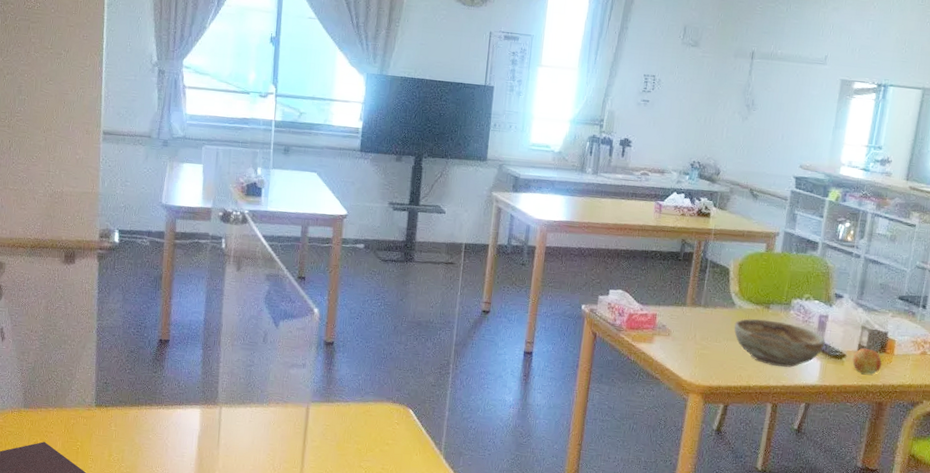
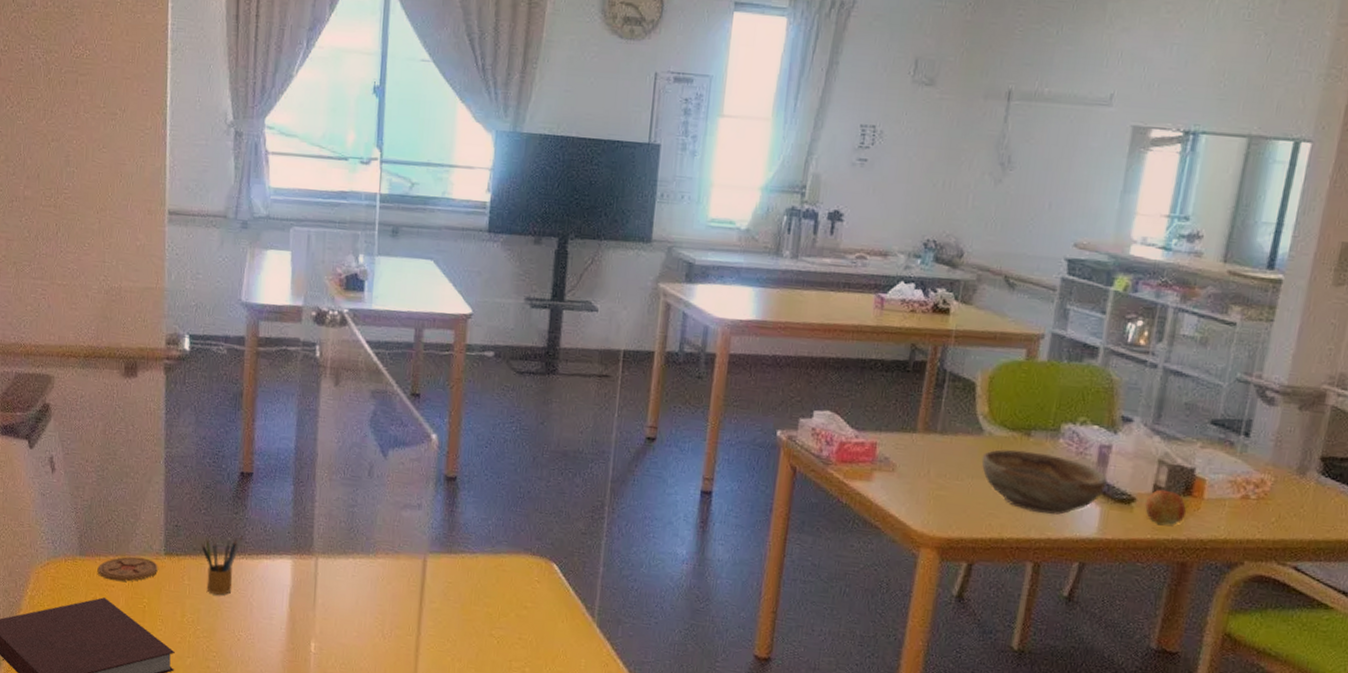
coaster: none [39,408,90,429] -> present [97,556,158,582]
pencil box: none [126,390,161,438] -> present [201,535,243,595]

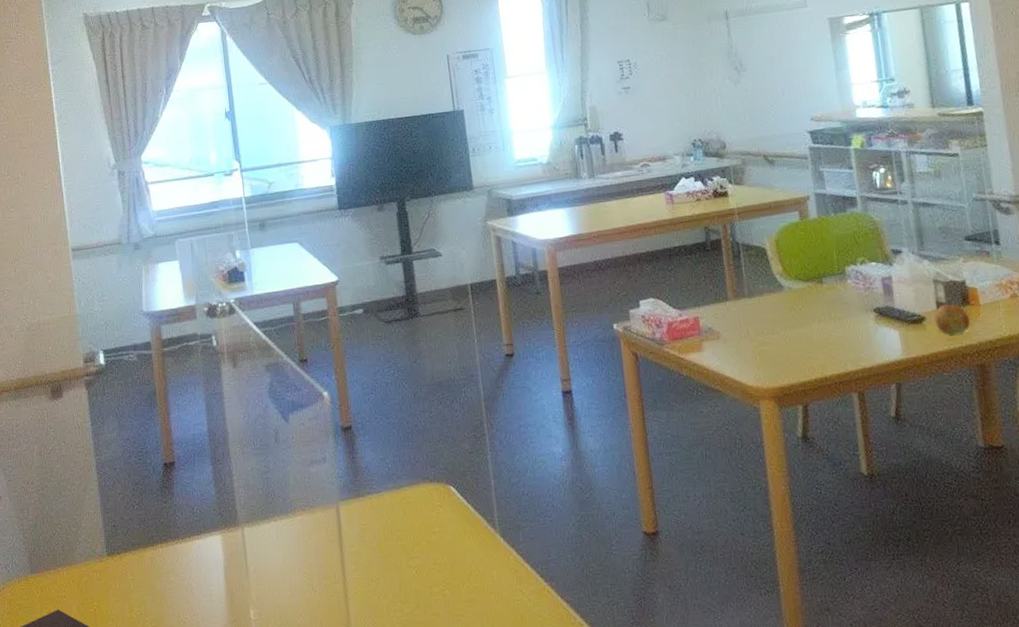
coaster: present [97,556,158,582] -> none [48,563,103,592]
pencil box: present [201,535,243,595] -> none [138,522,175,584]
bowl: present [981,449,1108,515] -> none [788,295,898,348]

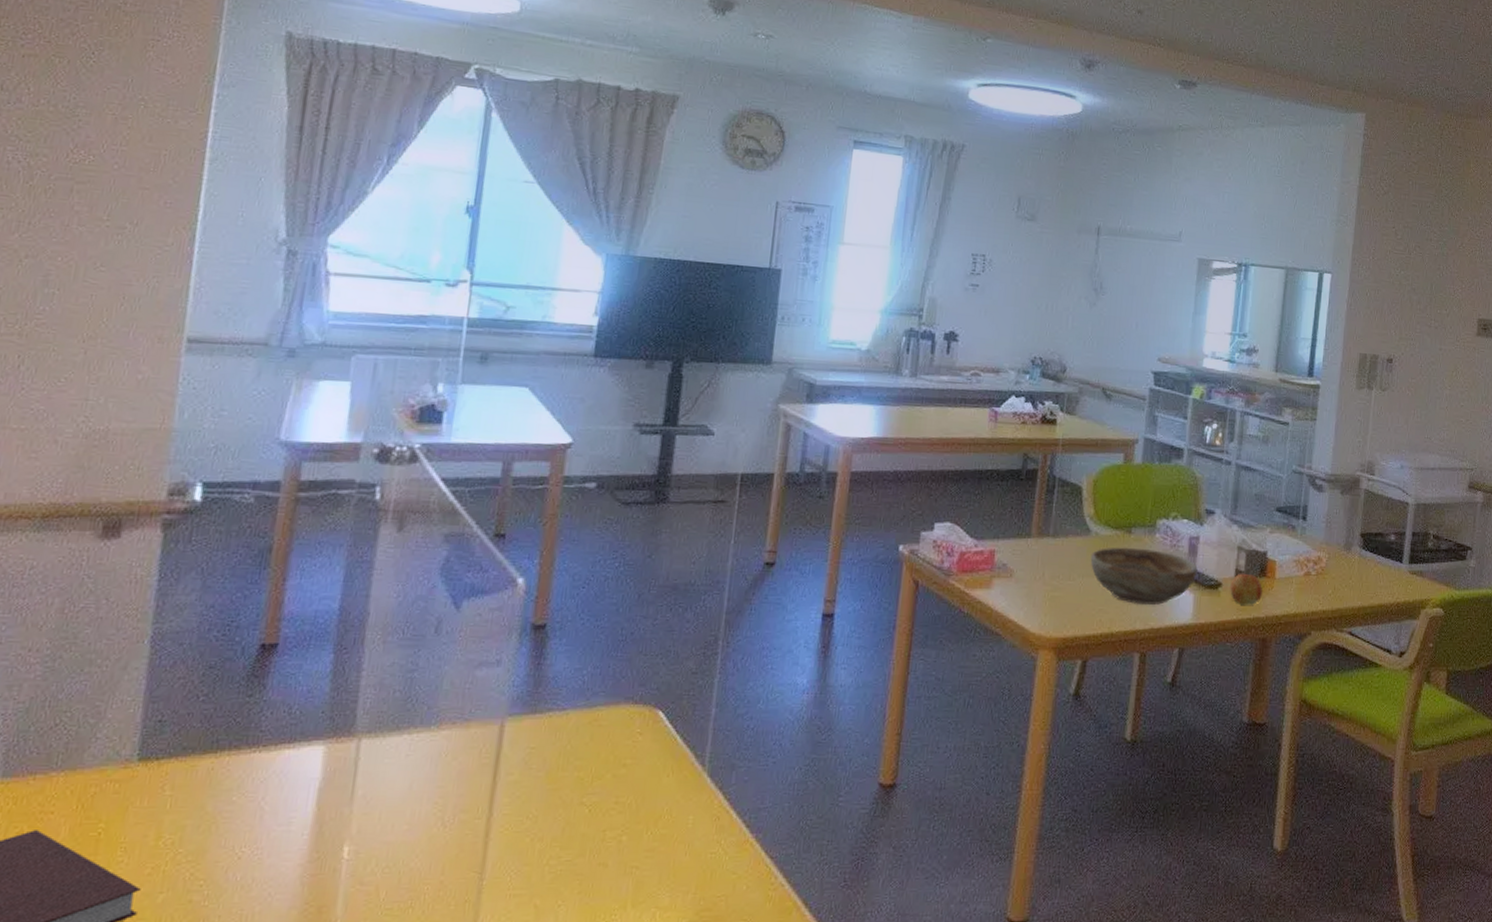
bowl: none [788,295,898,348] -> present [1090,547,1198,606]

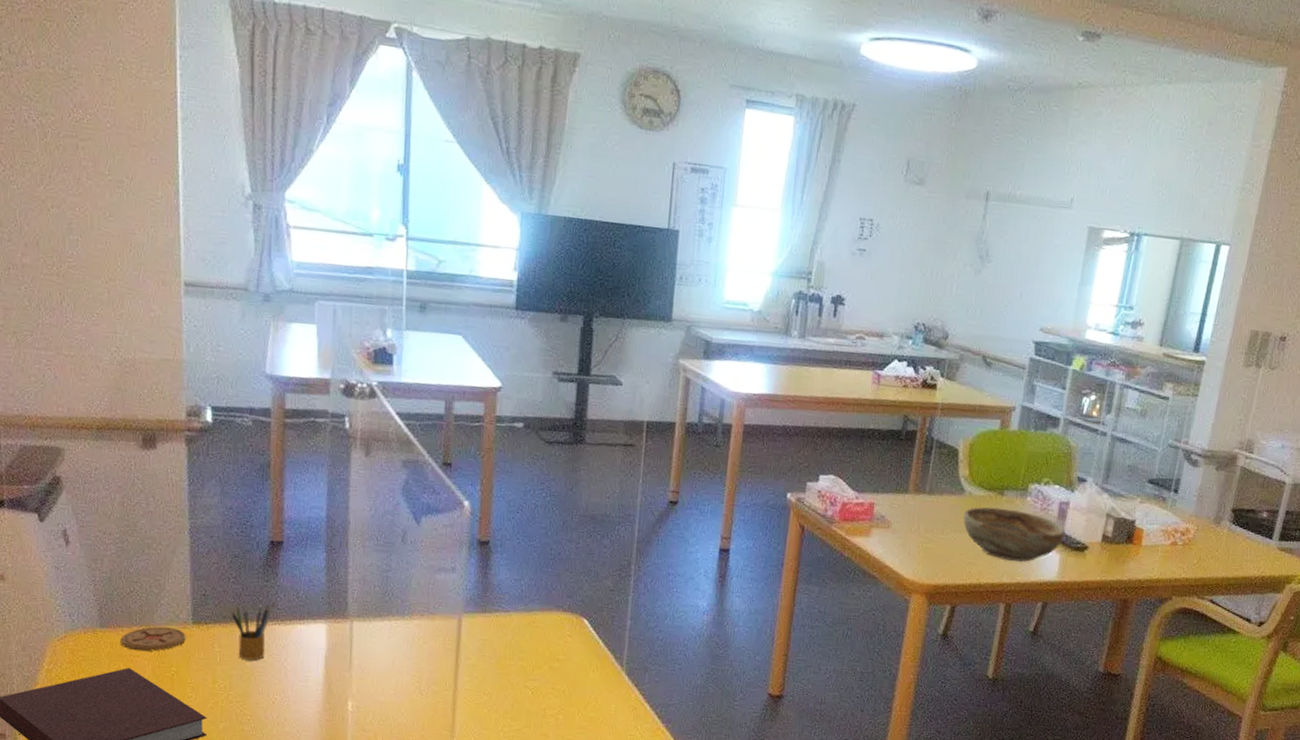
coaster: none [28,769,126,805] -> present [120,626,186,652]
pencil box: none [194,723,258,803] -> present [231,602,275,660]
apple: present [1230,573,1262,605] -> none [1095,538,1128,569]

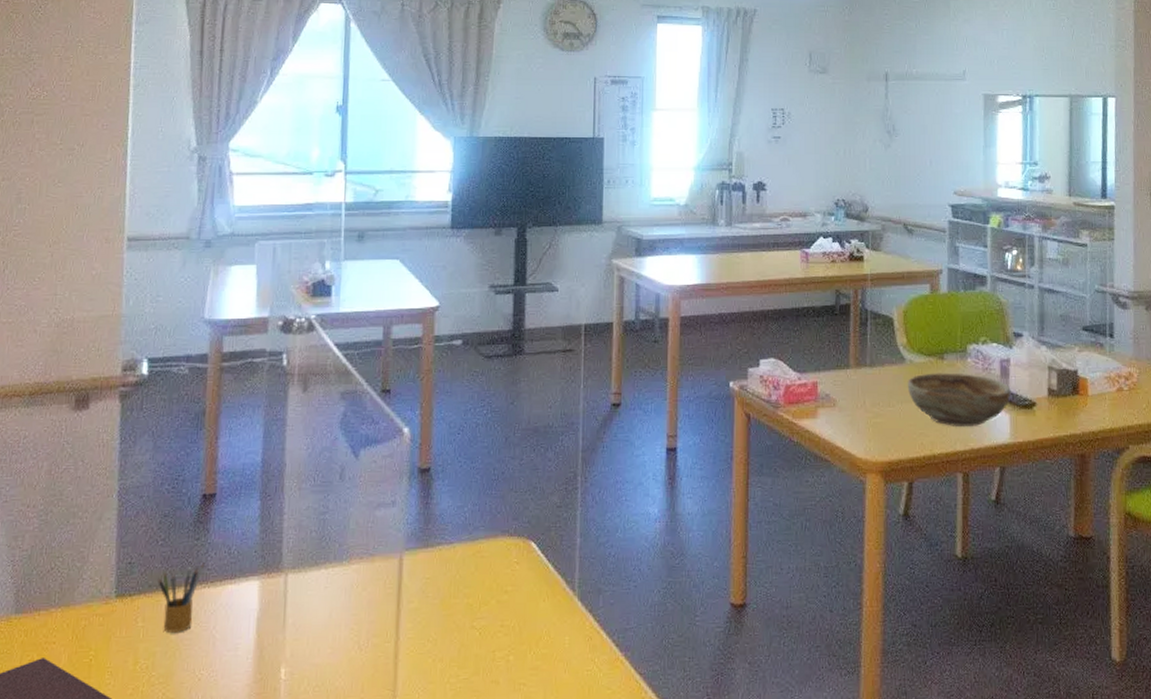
coaster: present [120,626,186,652] -> none [36,604,108,637]

